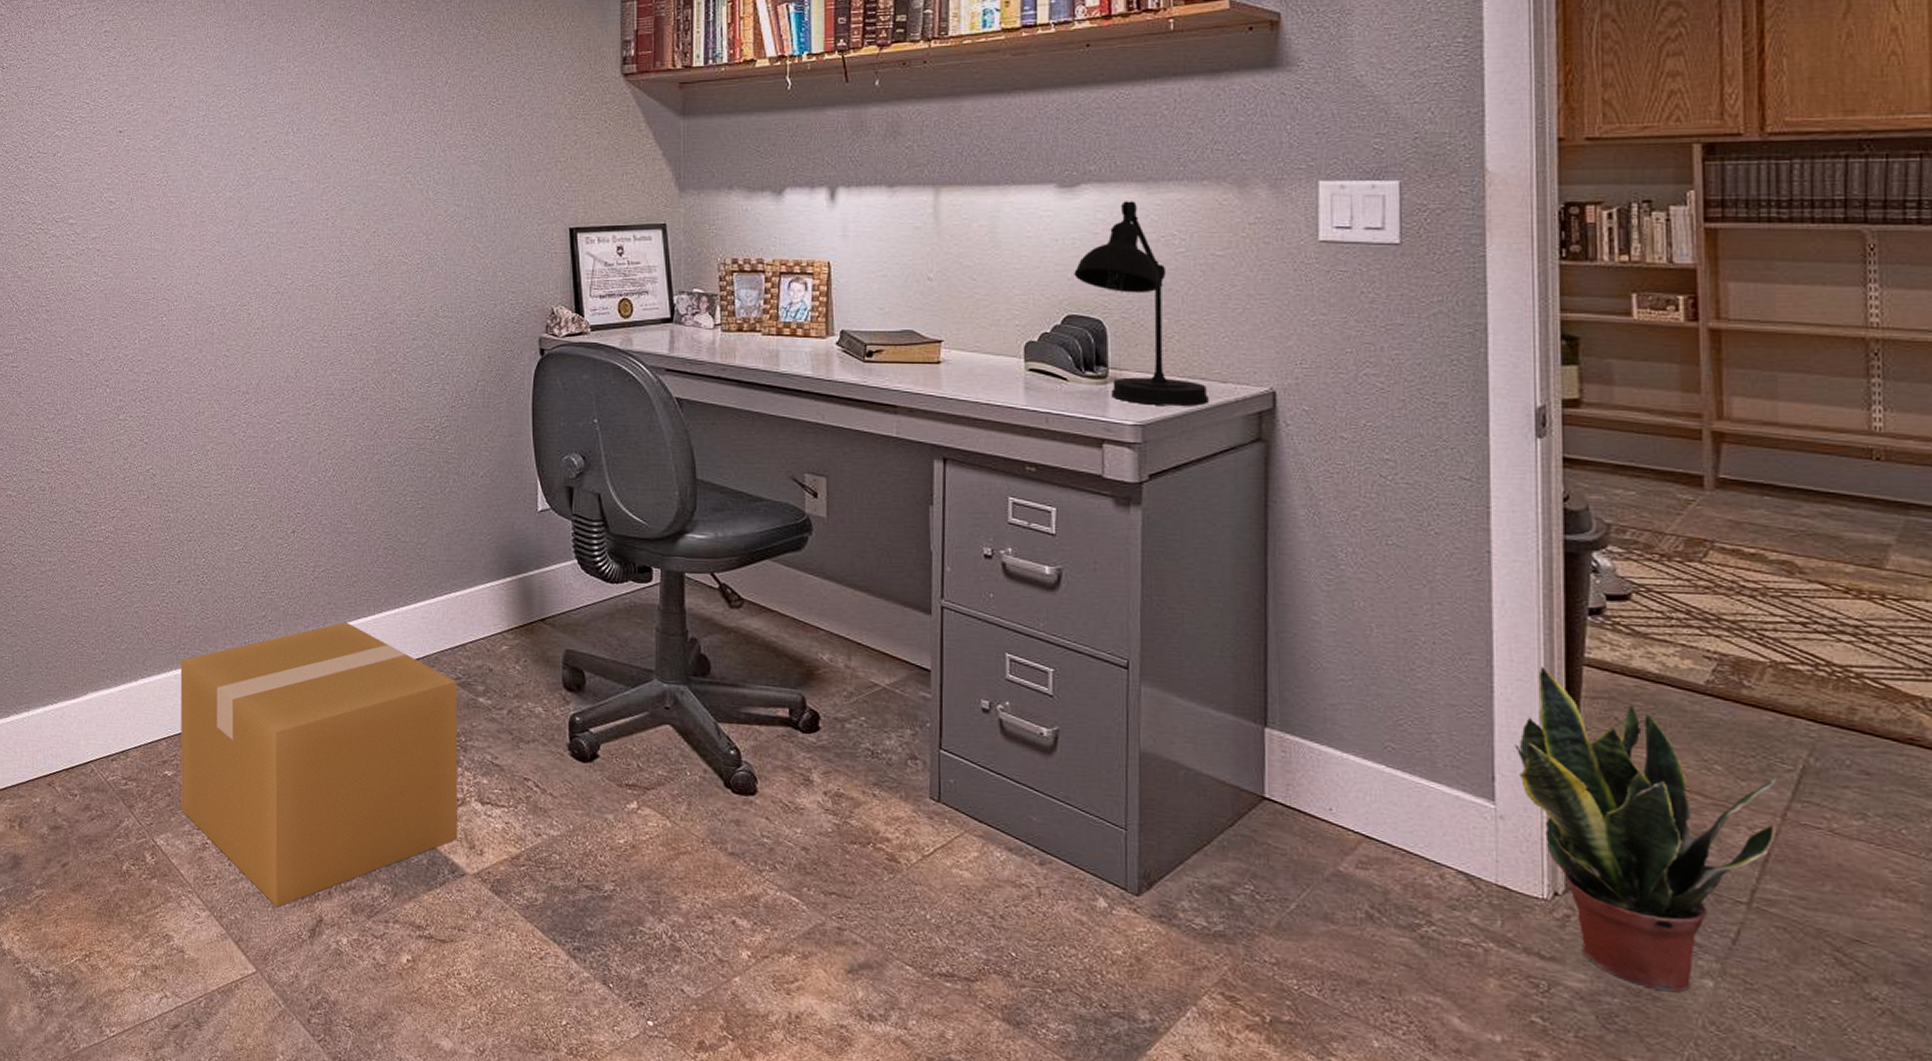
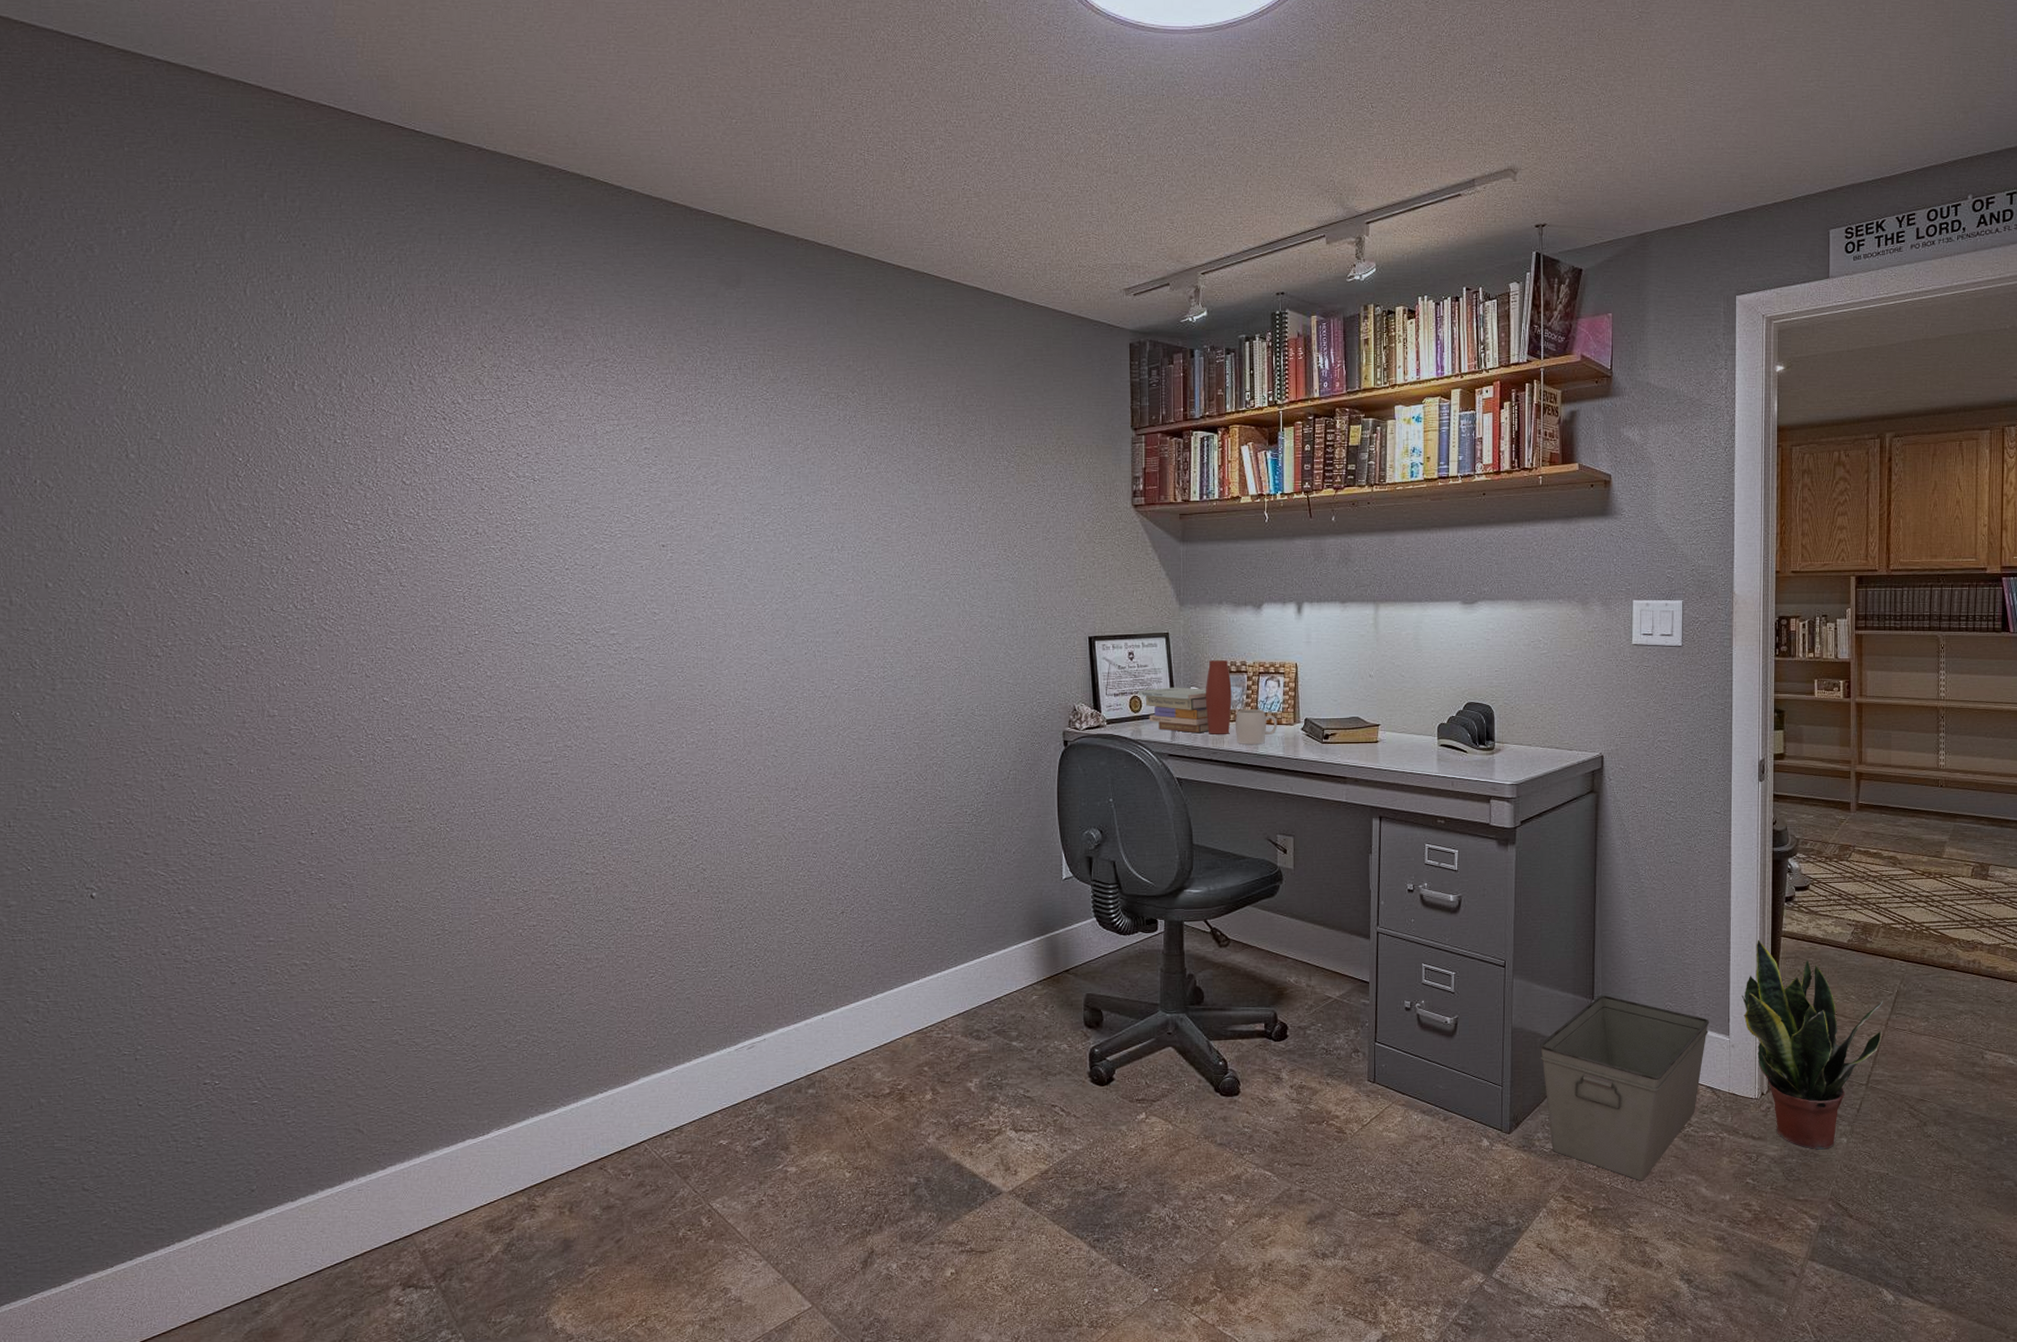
cardboard box: present [180,621,458,907] -> none [733,988,995,1247]
books: none [628,288,716,345] -> present [1138,687,1209,734]
vase: none [711,257,746,347] -> present [1205,660,1232,734]
mug: none [749,317,805,362] -> present [1234,709,1278,745]
desk lamp: present [1074,201,1209,407] -> none [1472,614,1560,770]
storage bin: none [1182,722,1460,993] -> present [1539,995,1710,1181]

